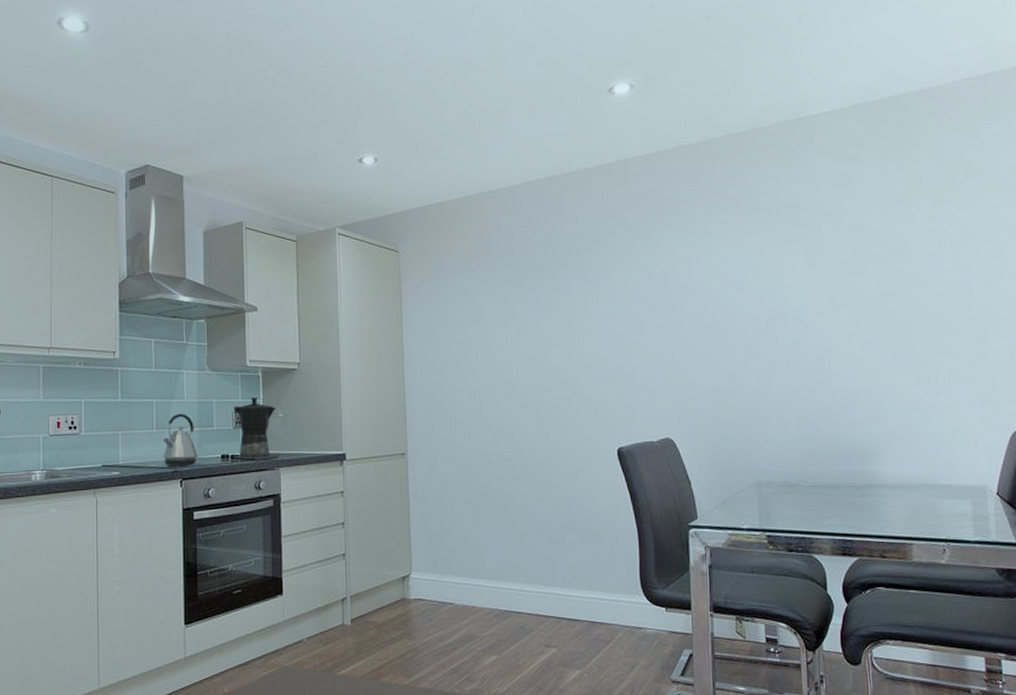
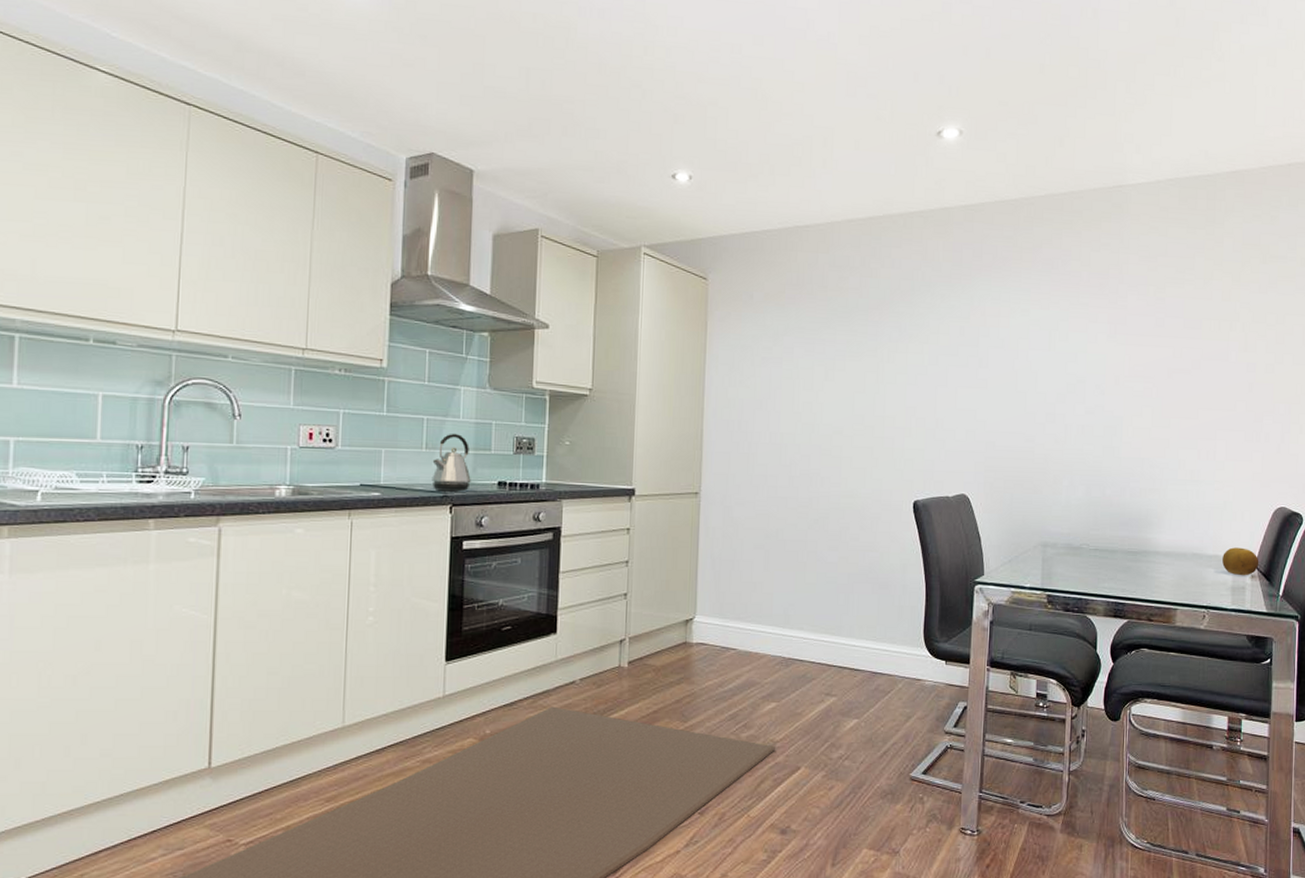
coffee maker: present [232,397,279,461] -> none [510,422,563,490]
fruit: none [958,475,1001,505] -> present [1222,547,1259,576]

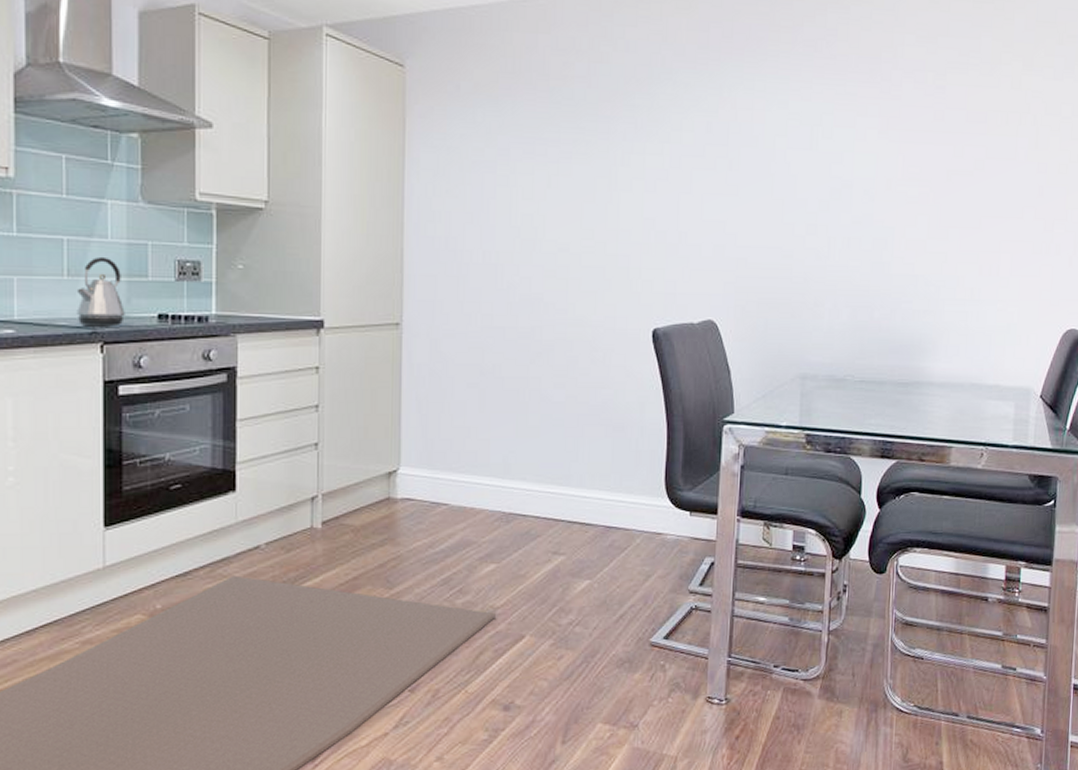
fruit: present [1222,547,1259,576] -> none [1004,376,1045,408]

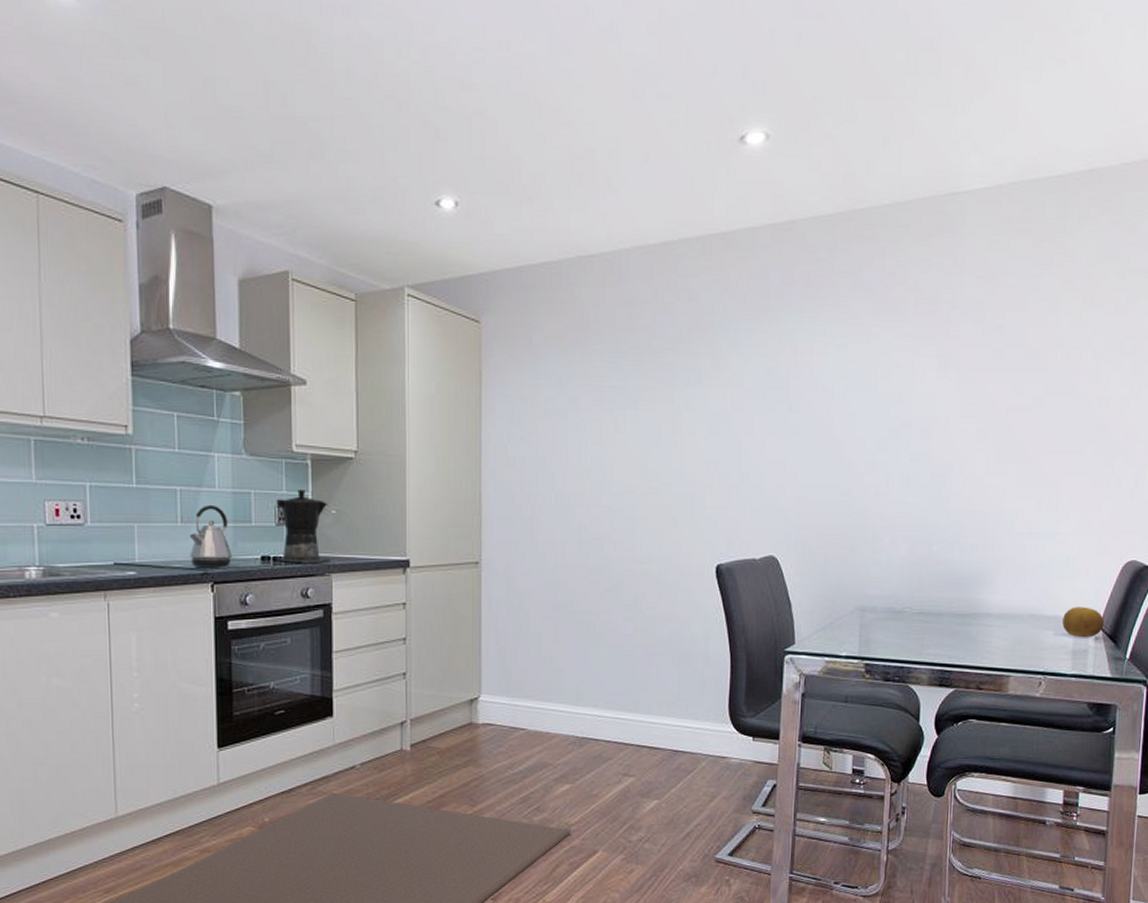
coffee maker: none [172,242,236,324] -> present [274,490,331,564]
fruit: none [1004,376,1045,408] -> present [1062,607,1105,638]

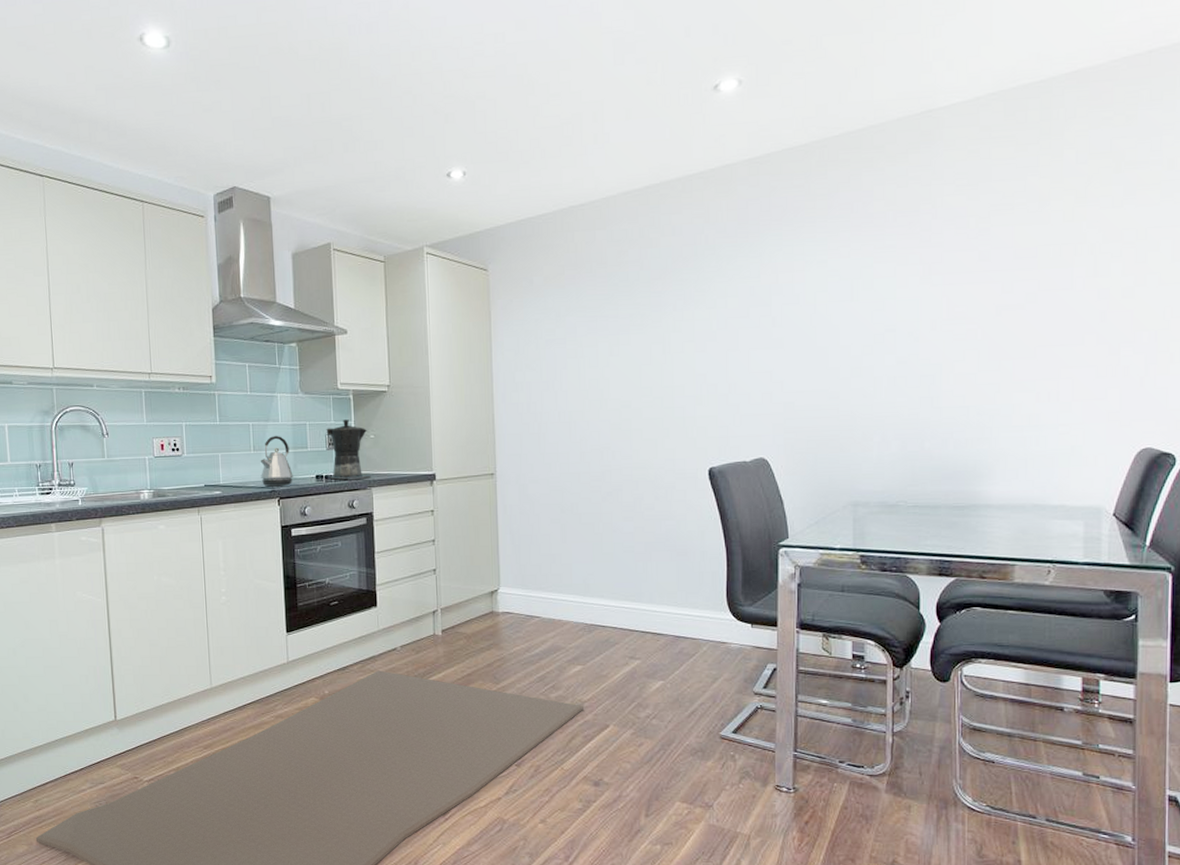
fruit: present [1062,607,1105,638] -> none [1071,495,1119,527]

